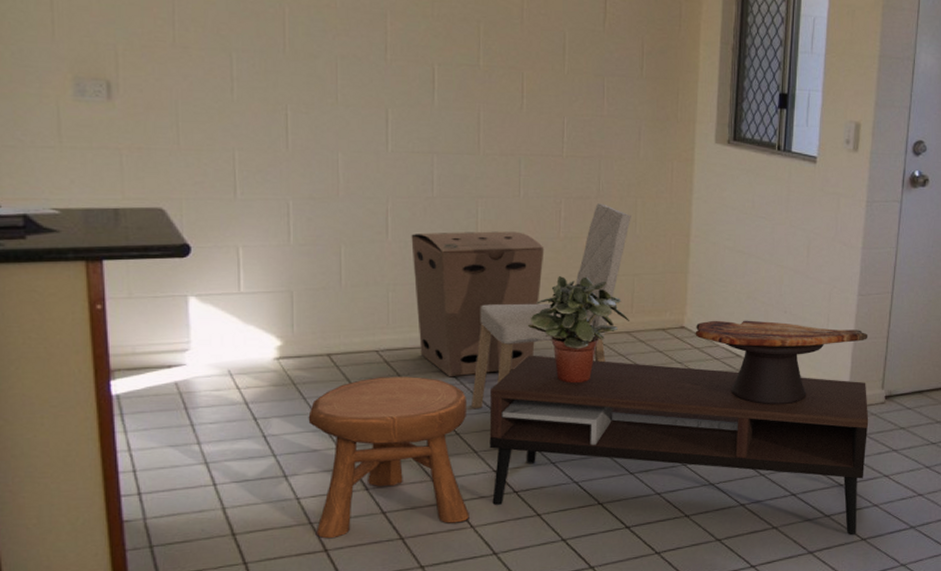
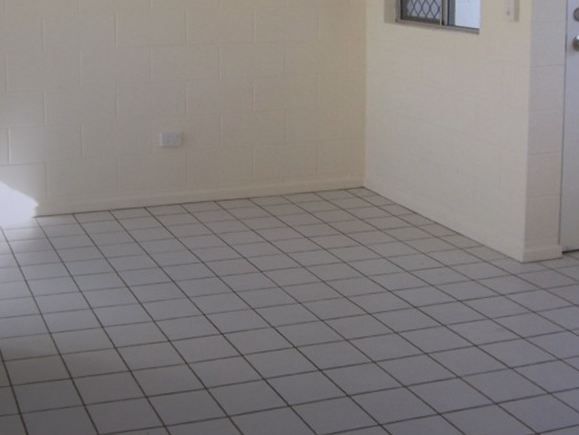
stool: present [308,377,469,539] -> none [58,232,184,368]
cardboard box: present [411,231,544,377] -> none [134,108,241,233]
dining chair: present [472,203,631,408] -> none [184,81,313,259]
coffee table: present [489,355,869,536] -> none [198,213,547,389]
potted plant: present [527,276,631,384] -> none [228,144,316,238]
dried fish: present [695,320,868,405] -> none [374,180,541,259]

